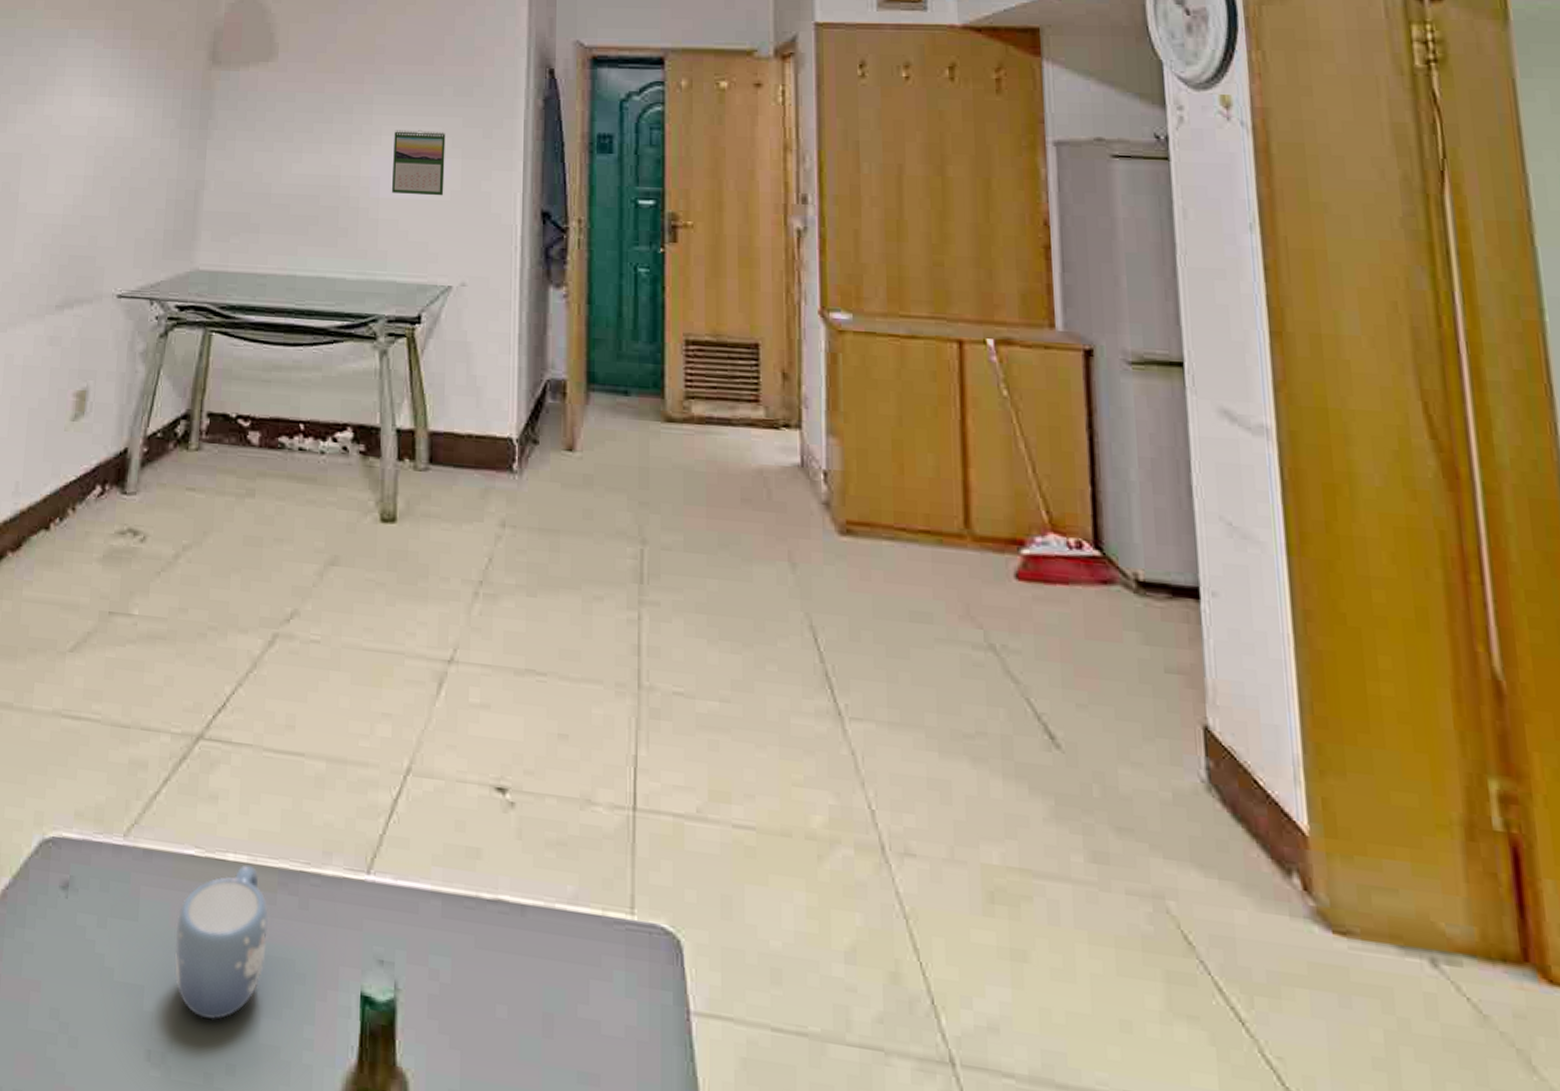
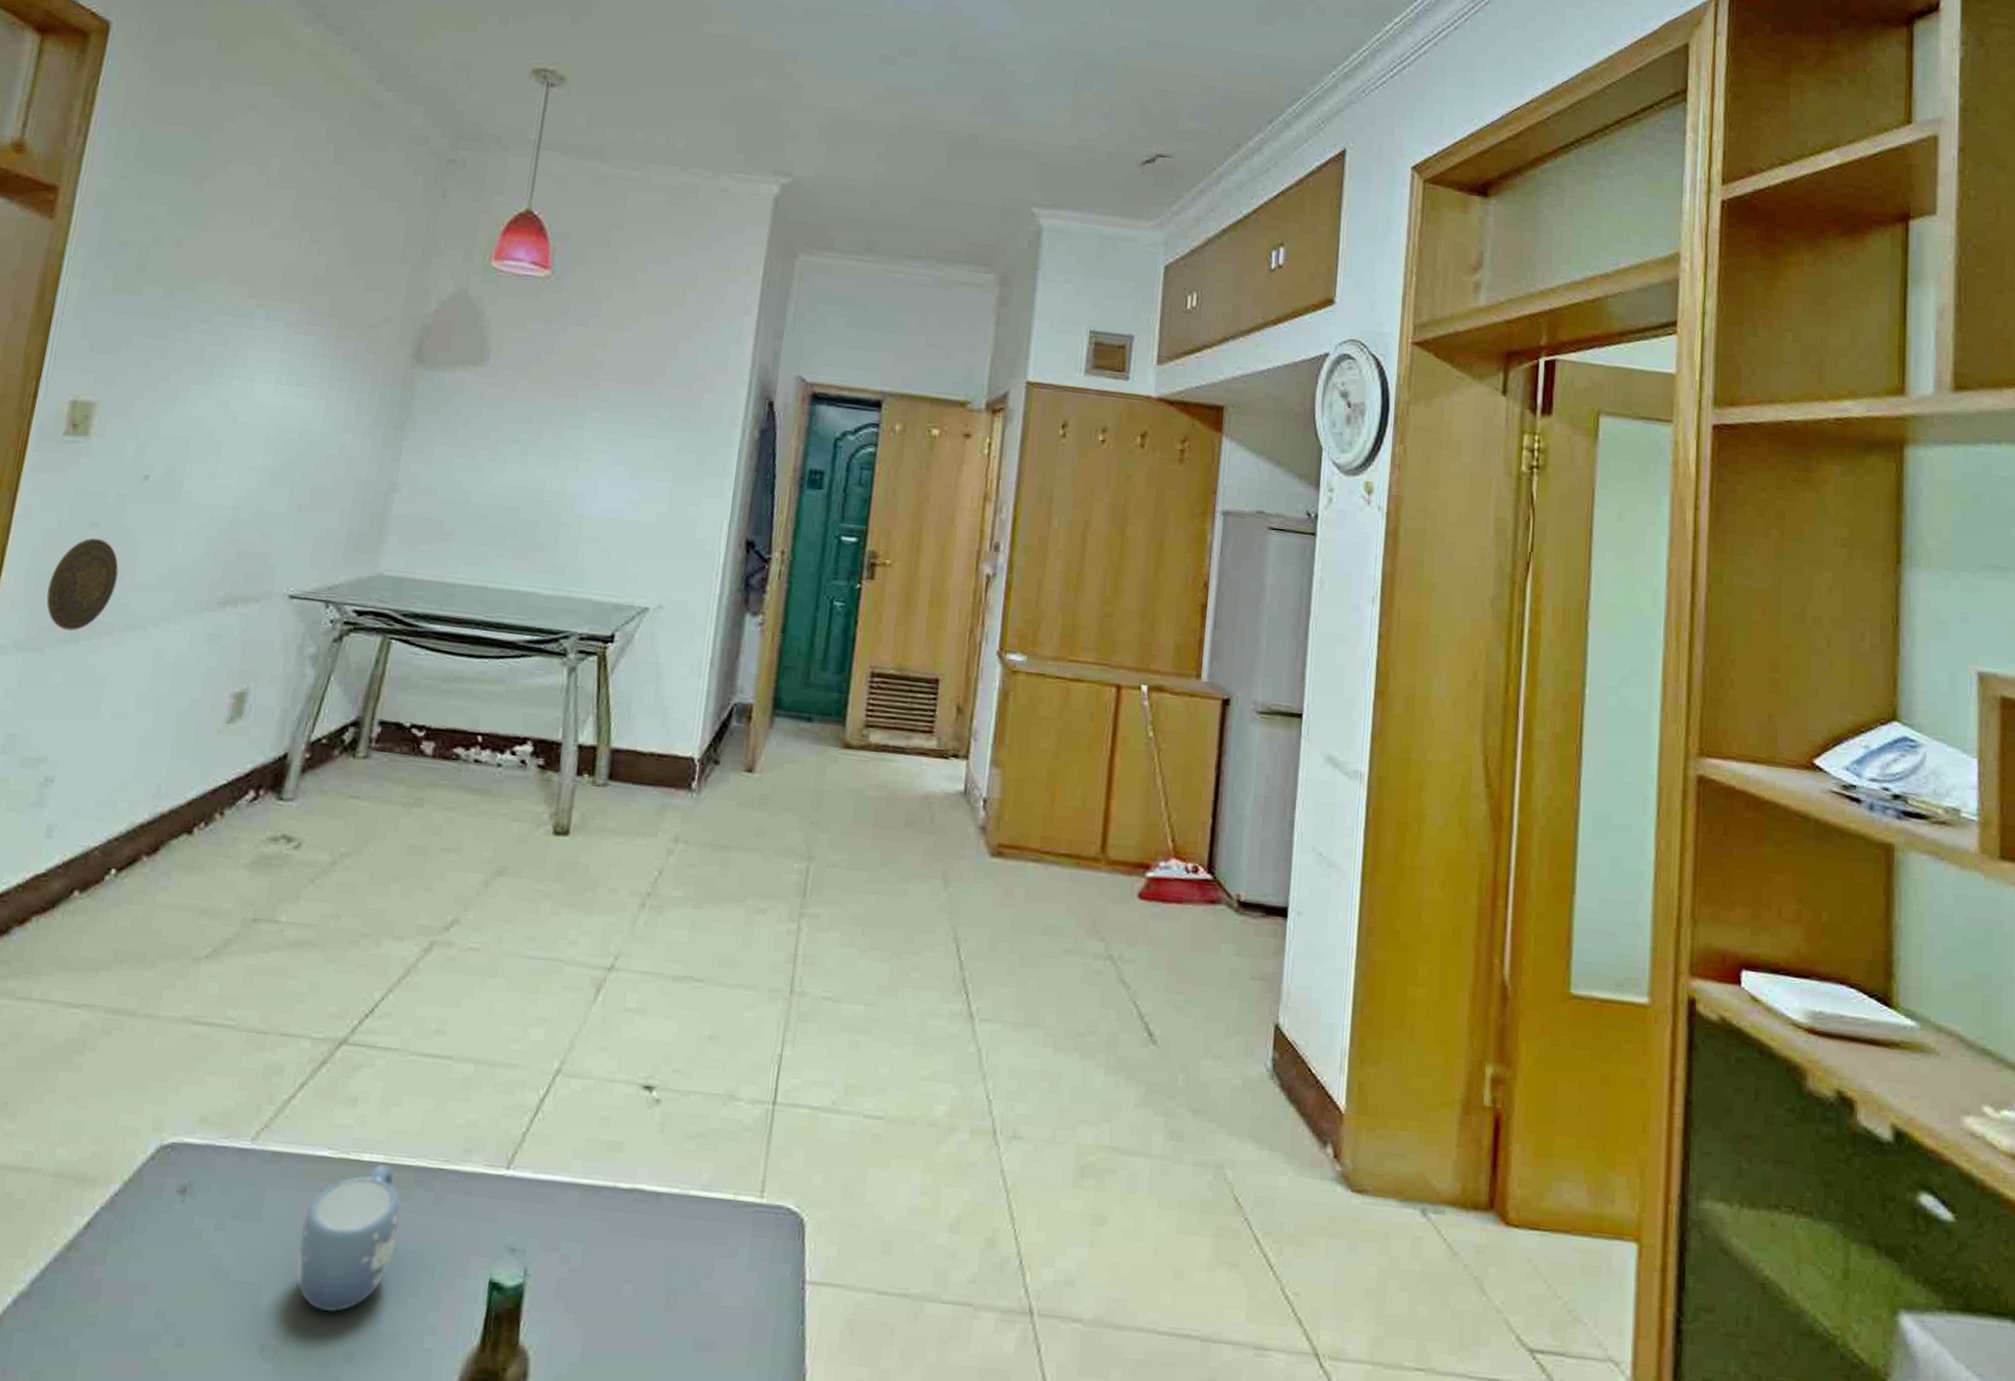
calendar: present [392,129,446,196] -> none [597,448,658,518]

